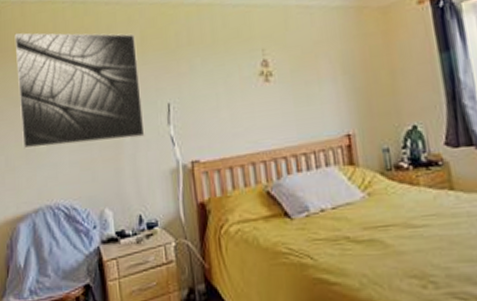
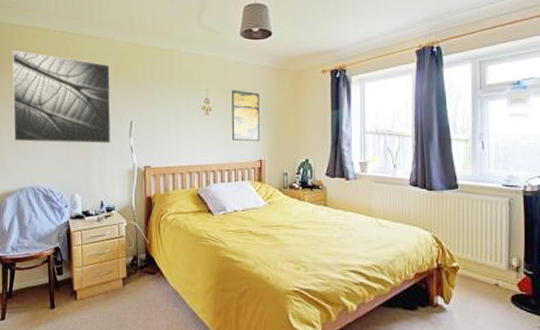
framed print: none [297,43,345,113] -> present [231,90,261,142]

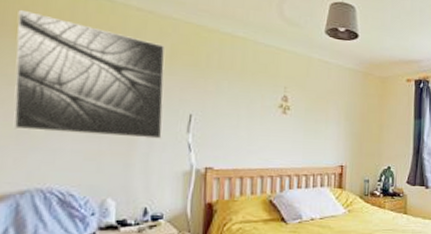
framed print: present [231,90,261,142] -> none [311,90,344,146]

